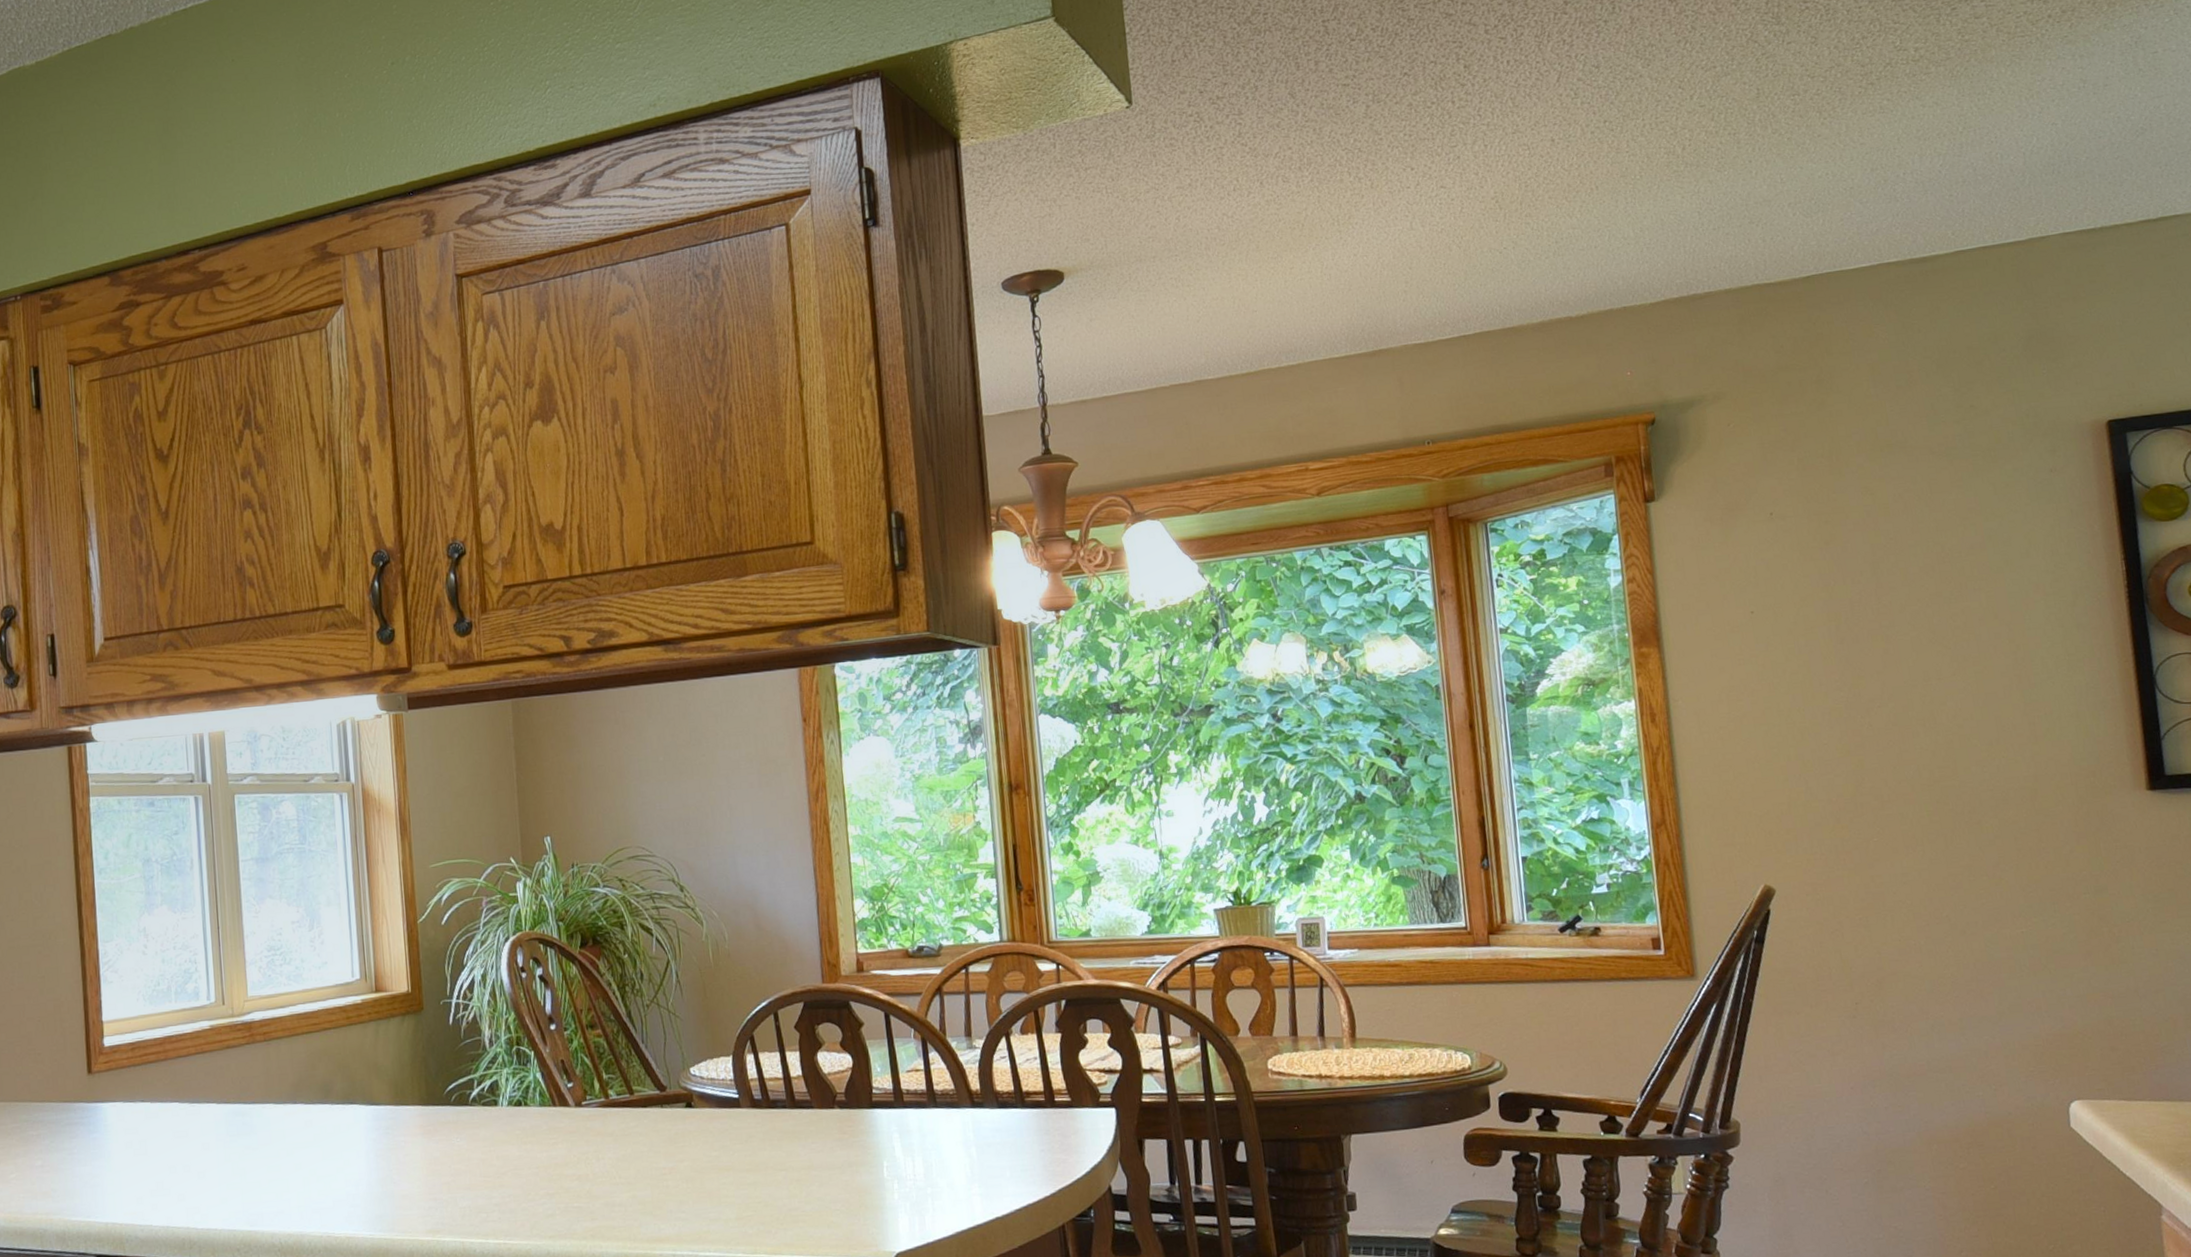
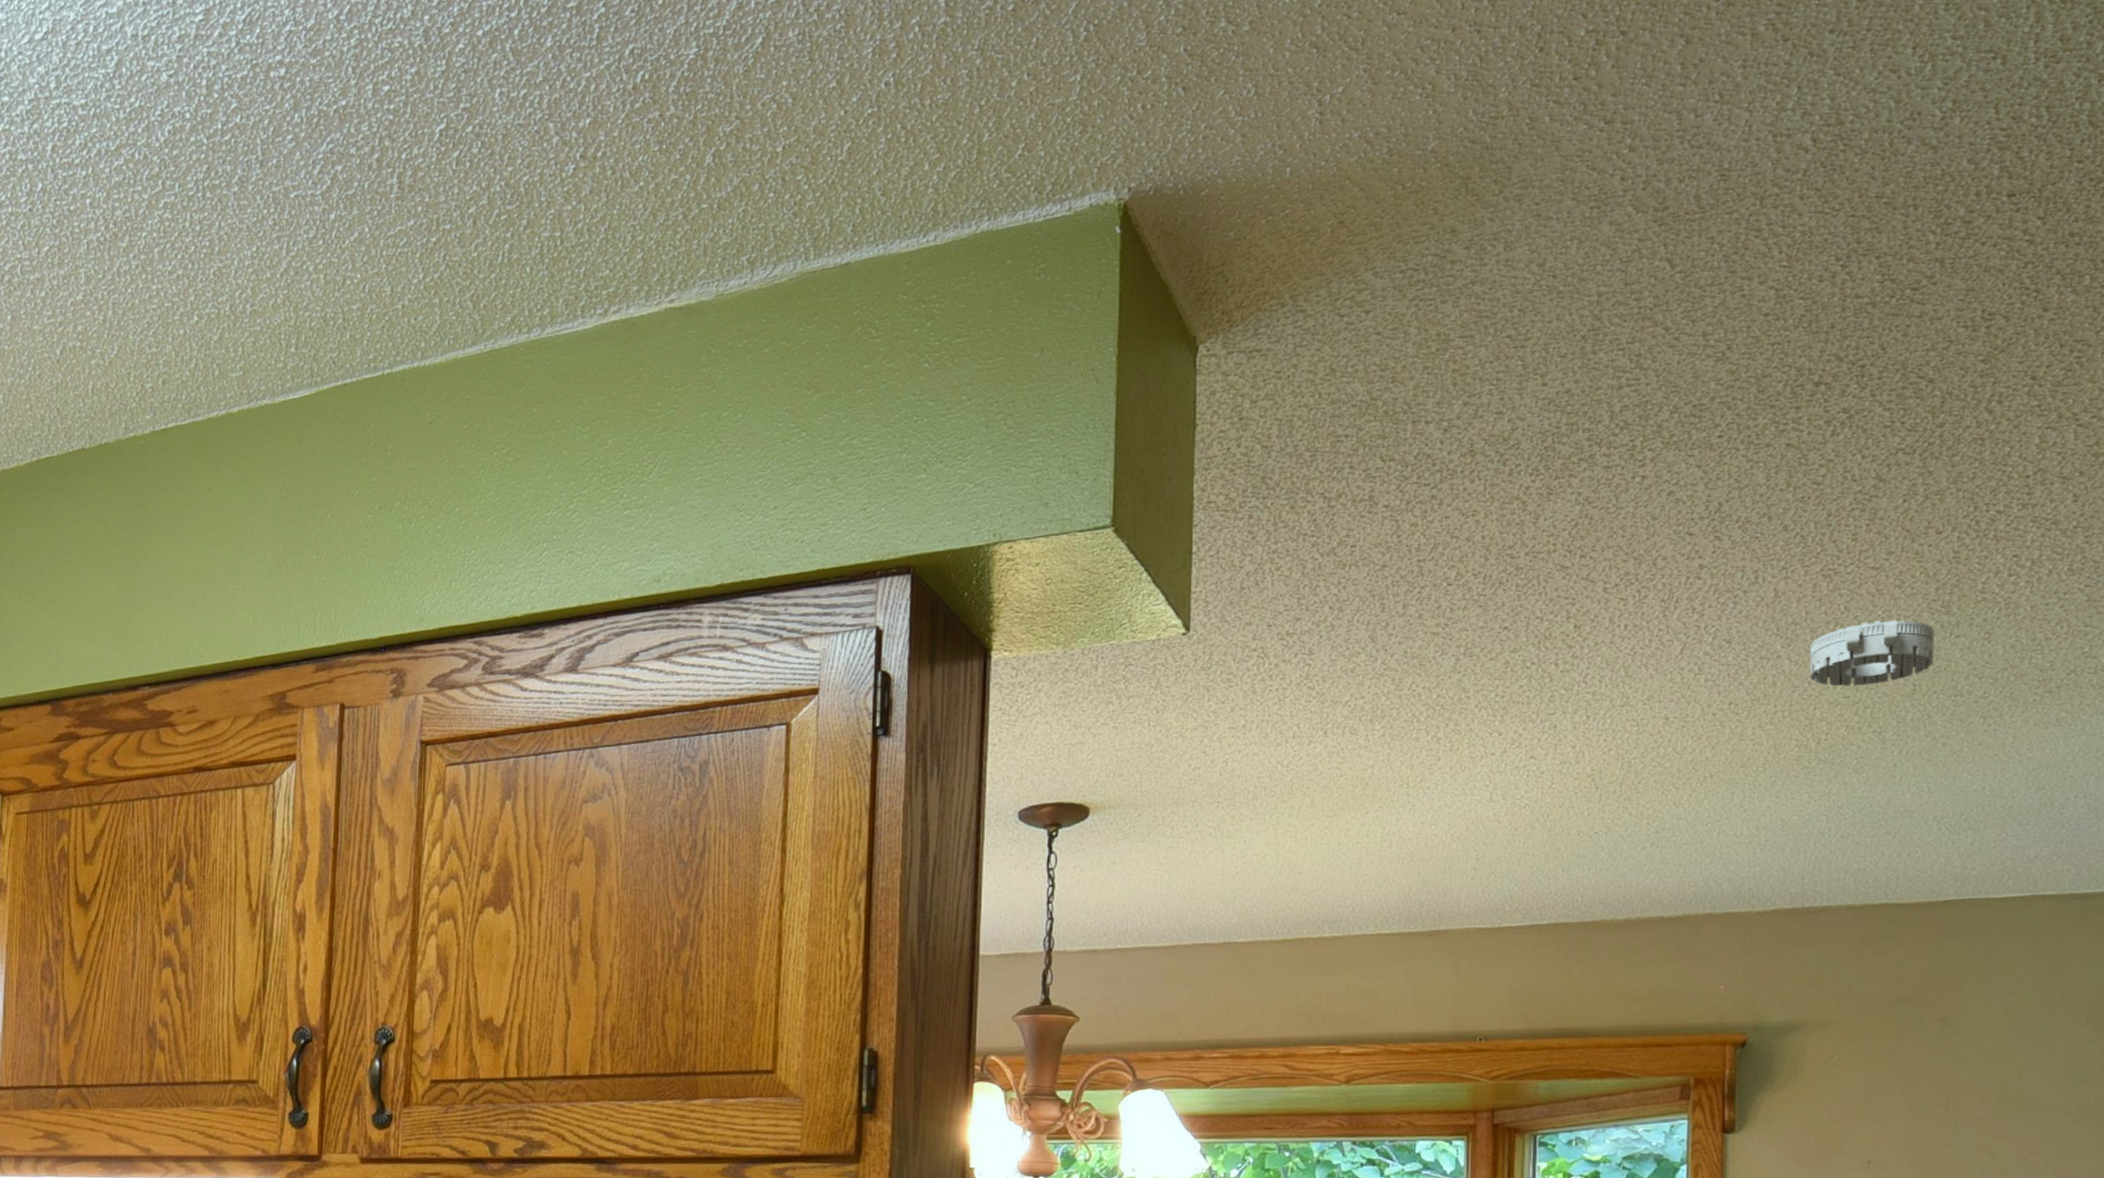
smoke detector: none [1666,33,1772,97] -> present [1809,620,1935,686]

